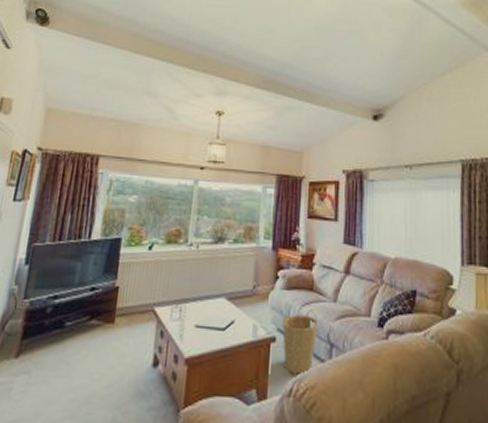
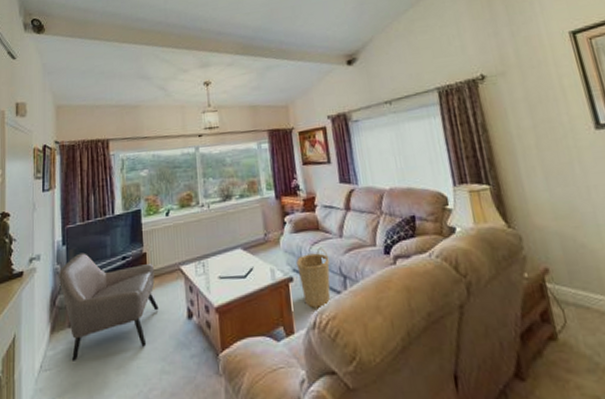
armchair: none [12,276,125,397] -> present [59,253,159,361]

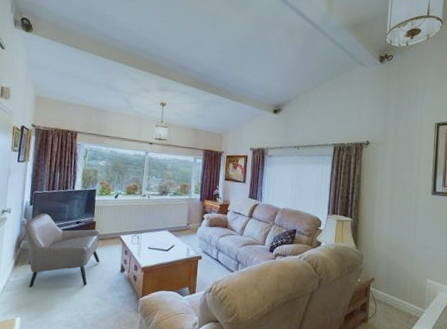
basket: present [297,248,331,308] -> none [206,240,230,279]

